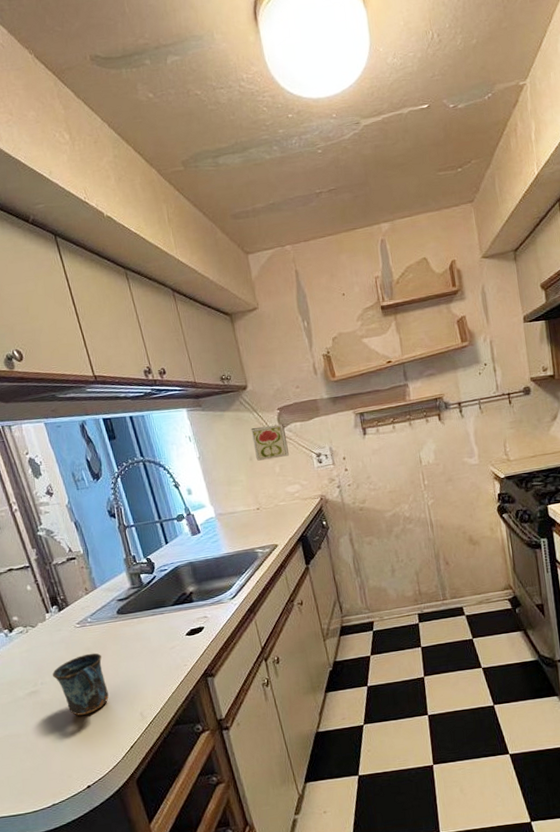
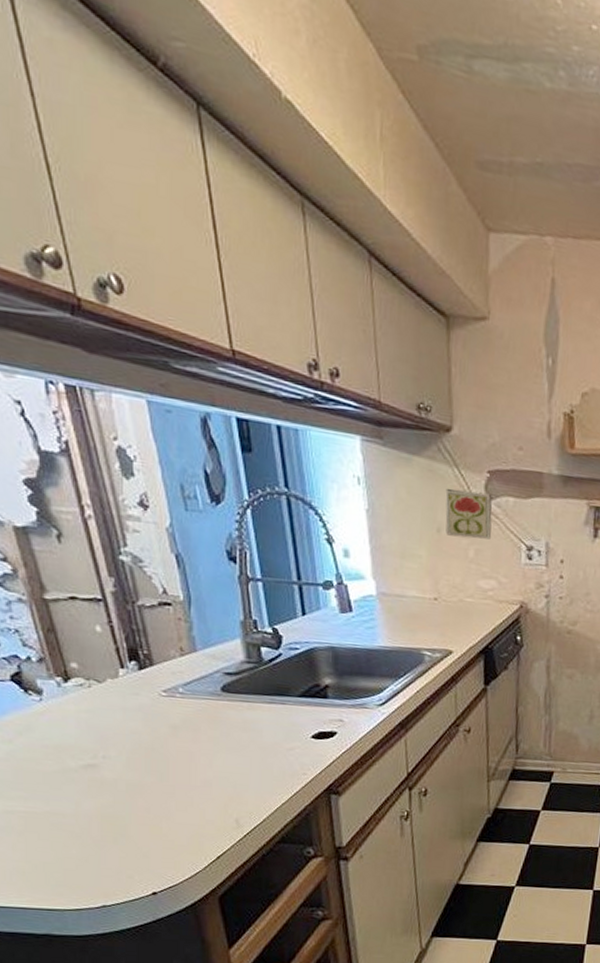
mug: present [52,653,109,716] -> none [119,732,196,808]

